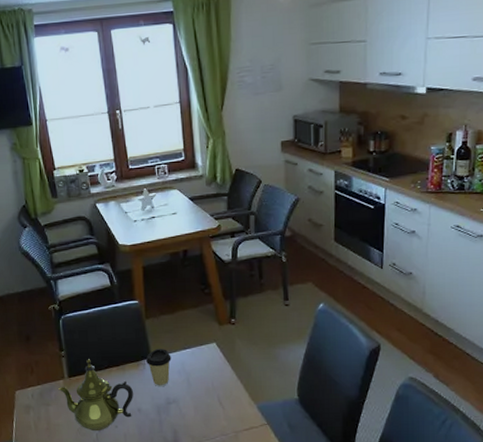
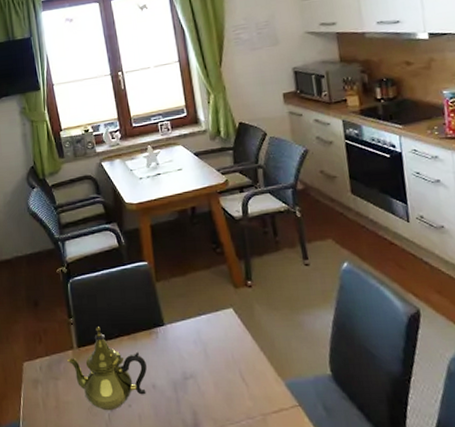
coffee cup: present [145,348,172,387] -> none [158,314,186,360]

